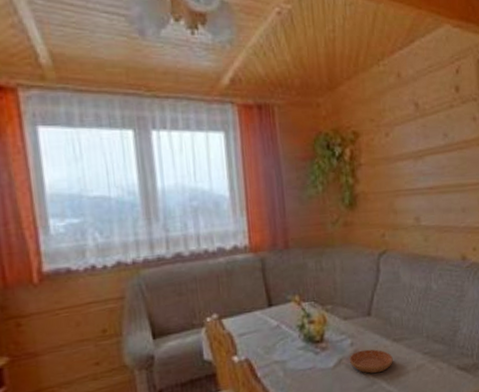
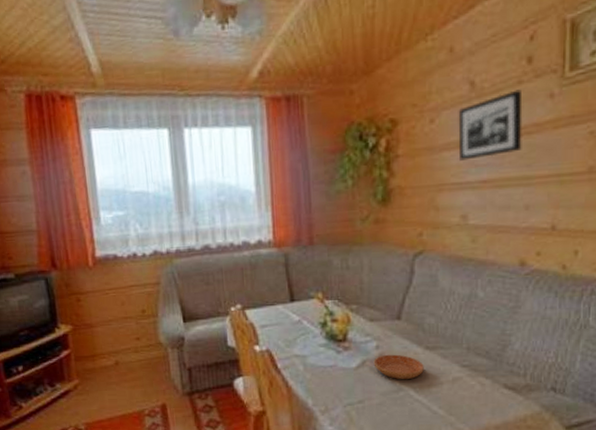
picture frame: none [407,112,457,170] -> present [458,89,523,161]

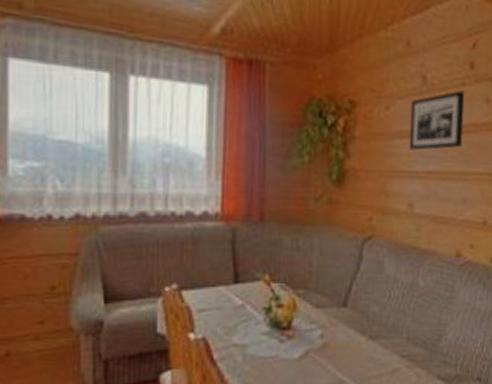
saucer: present [373,354,424,380] -> none [317,344,366,372]

